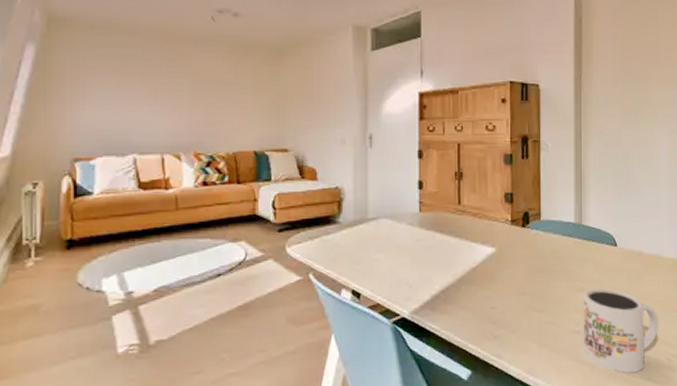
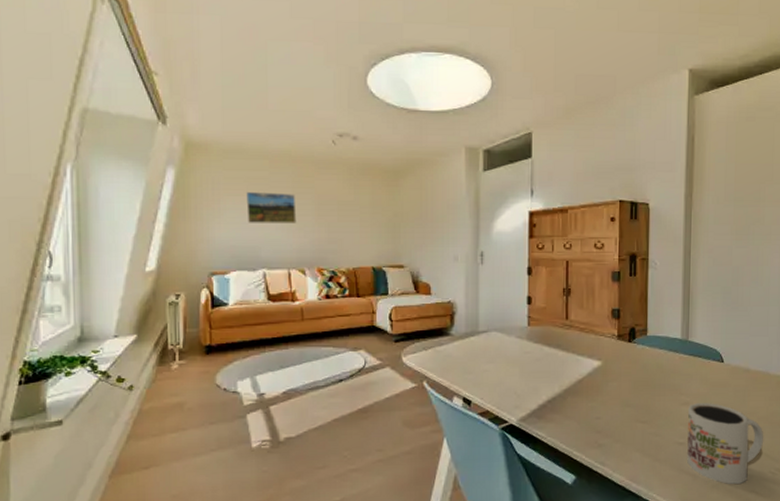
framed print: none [116,71,171,105] -> present [246,192,297,223]

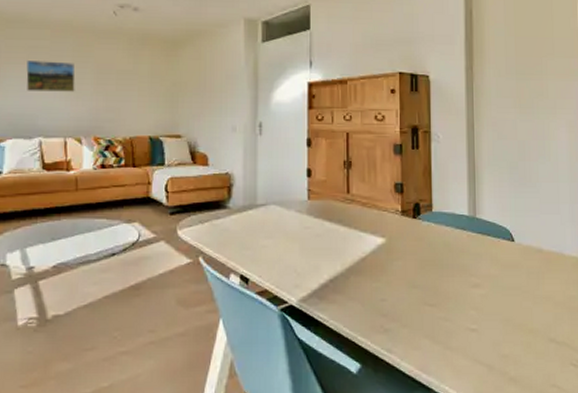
mug: present [687,403,764,484] -> none [479,285,563,377]

